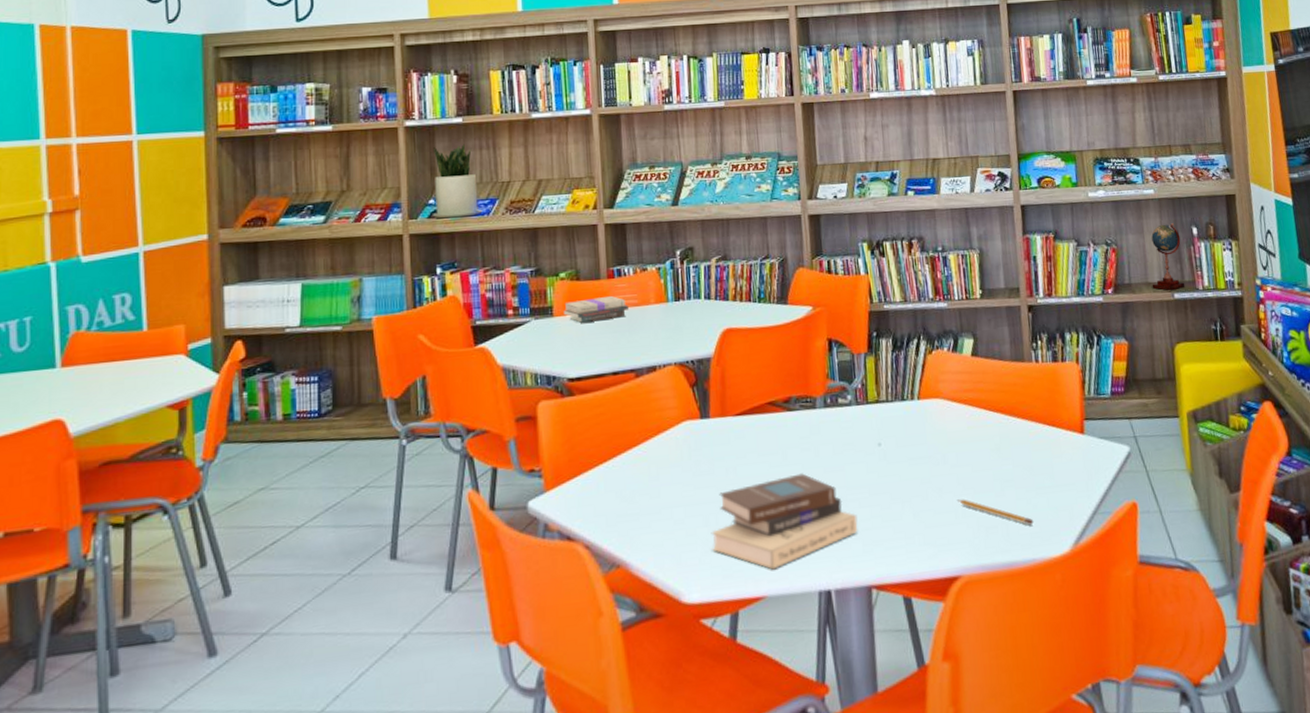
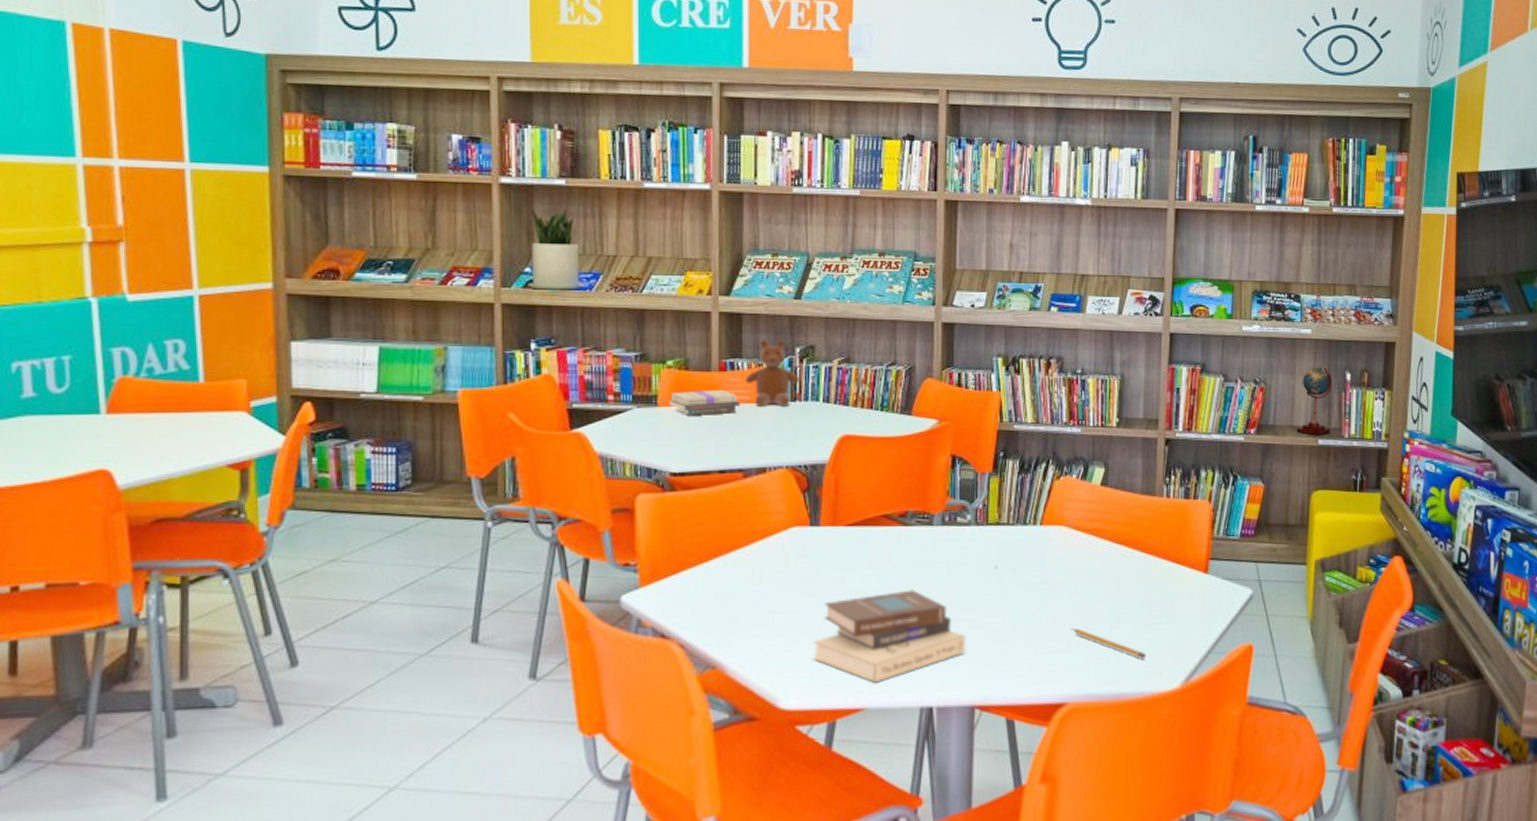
teddy bear: none [632,244,682,309] -> present [746,340,800,406]

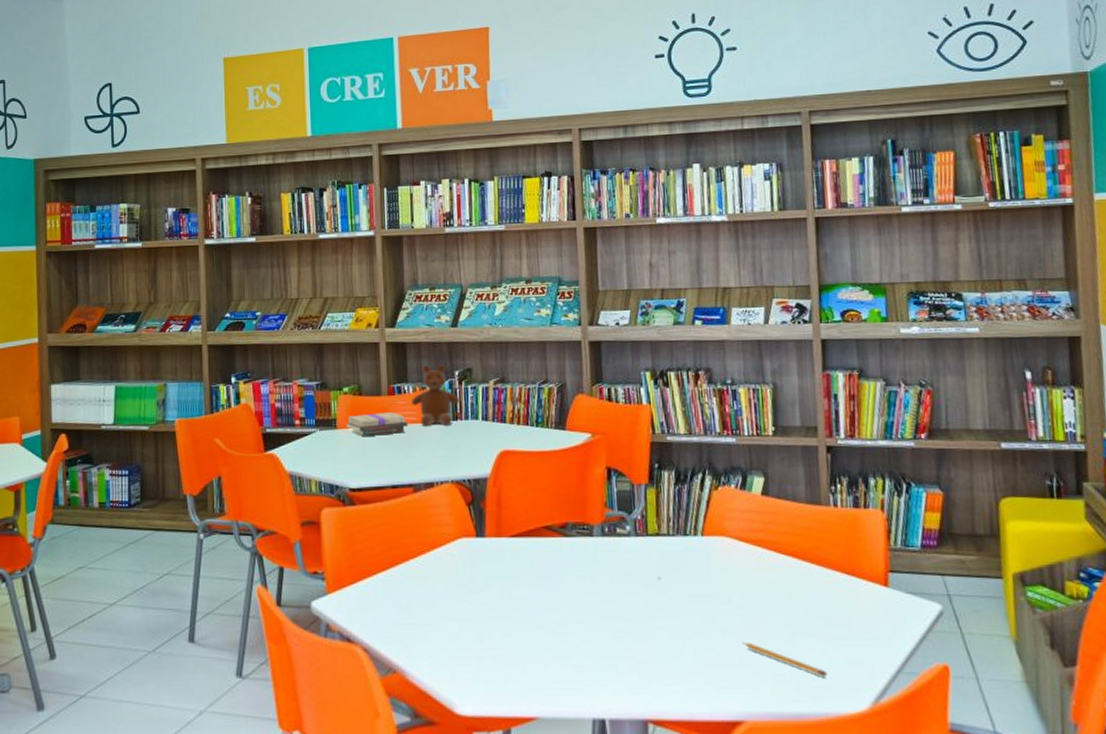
planter: present [527,209,585,290] -> none [228,262,273,332]
books: present [813,589,966,683] -> none [484,600,635,692]
globe: present [1296,366,1332,437] -> none [973,366,1015,440]

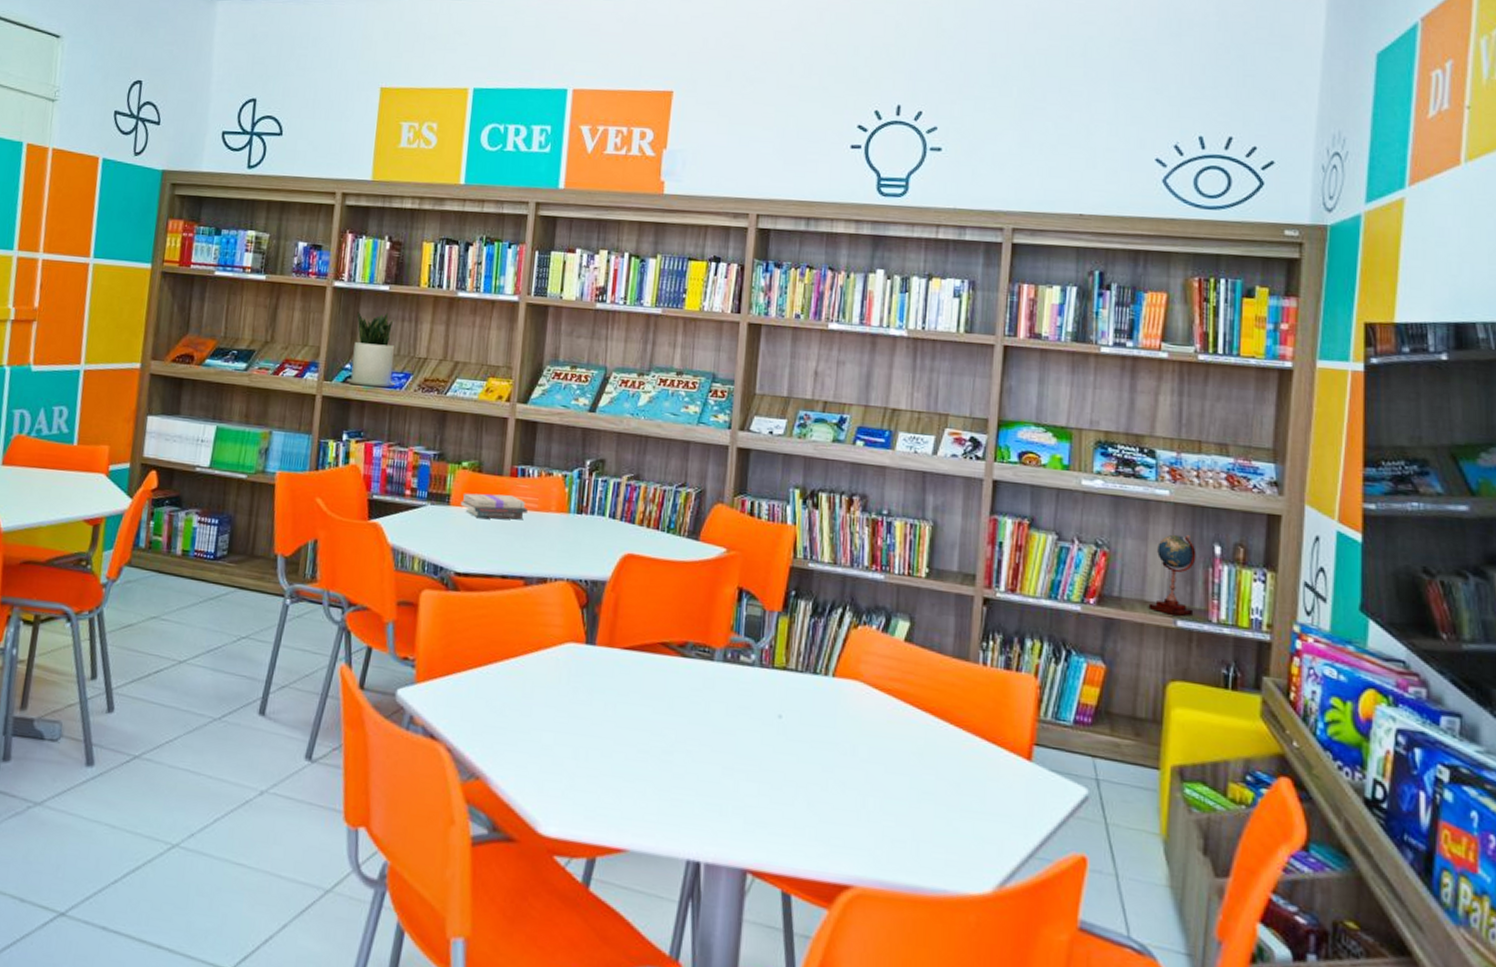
planter: none [228,262,273,332] -> present [346,312,396,388]
teddy bear: present [412,364,460,426] -> none [535,449,588,518]
pencil: present [741,642,828,677] -> none [861,799,952,851]
globe: none [973,366,1015,440] -> present [1148,534,1196,617]

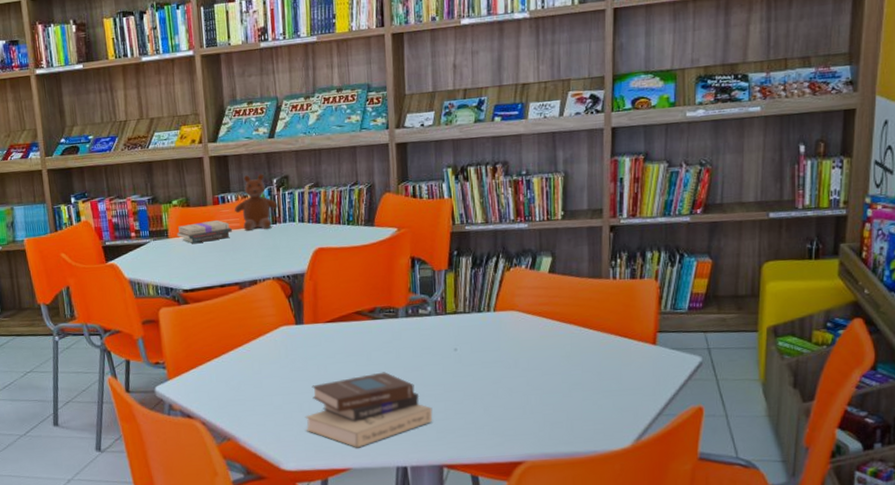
planter: present [346,312,396,388] -> none [61,88,105,156]
teddy bear: none [535,449,588,518] -> present [235,174,279,231]
books: none [577,726,742,824] -> present [305,372,433,448]
globe: present [1148,534,1196,617] -> none [745,141,784,210]

